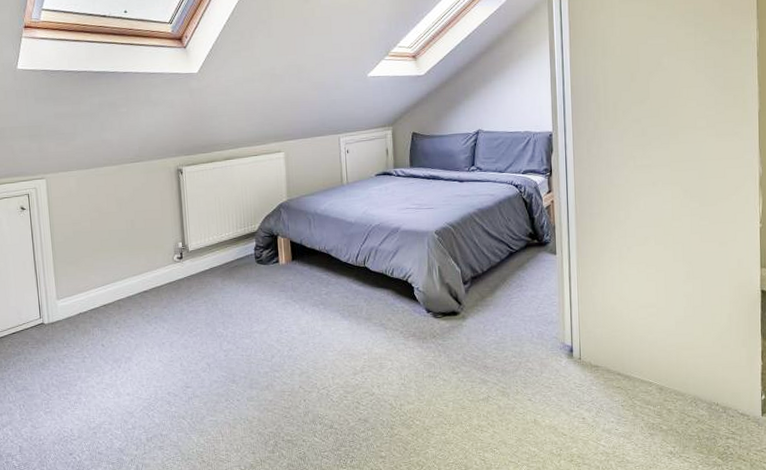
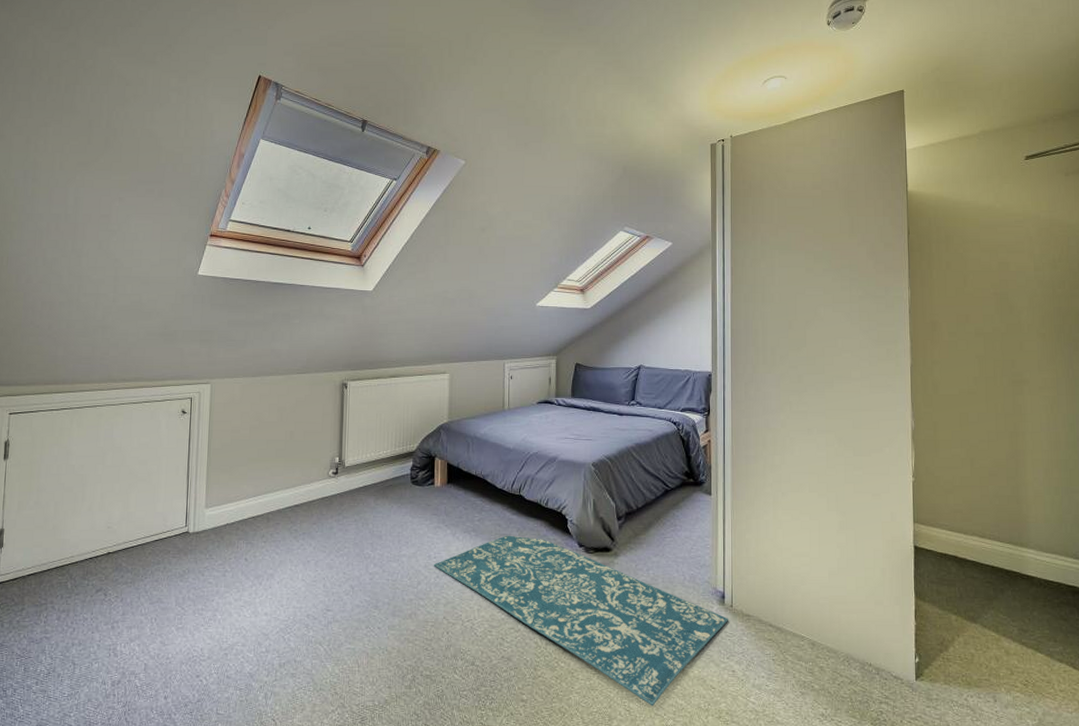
rug: none [285,306,577,455] -> present [433,535,728,706]

